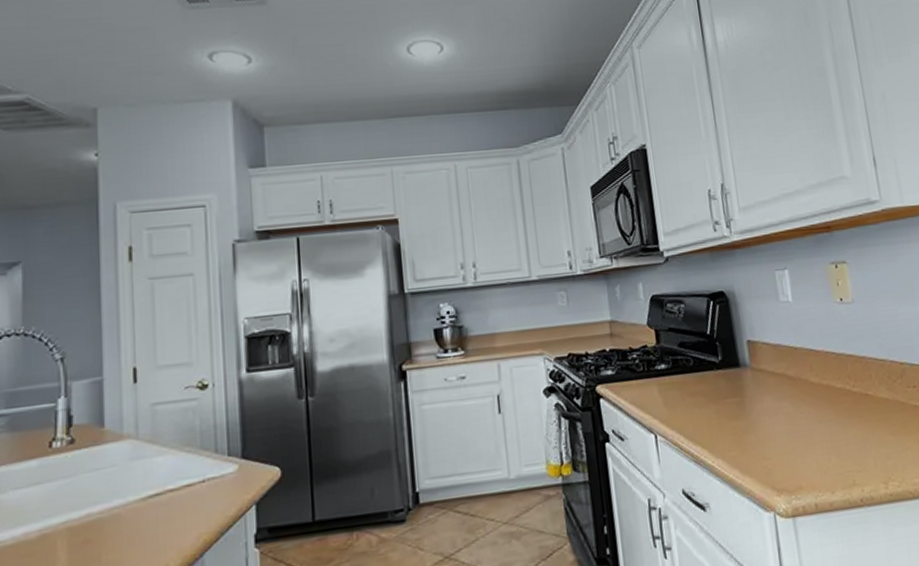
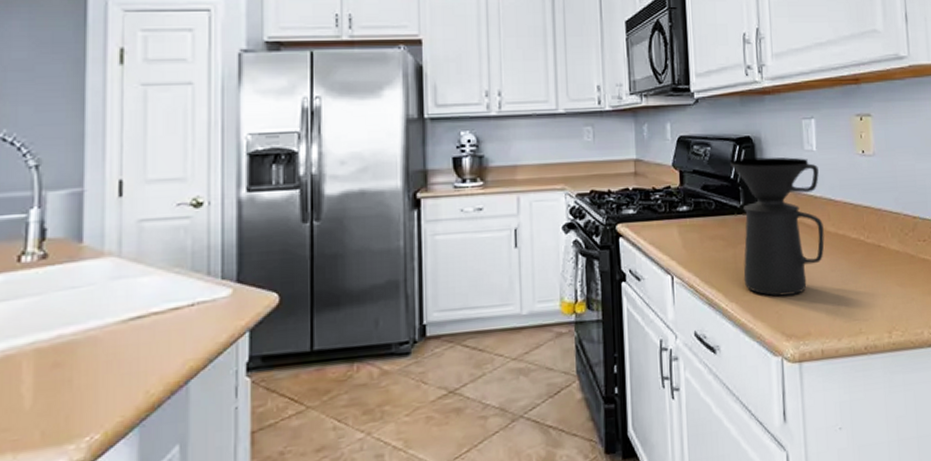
coffee maker: none [705,309,809,451] -> present [730,157,825,296]

